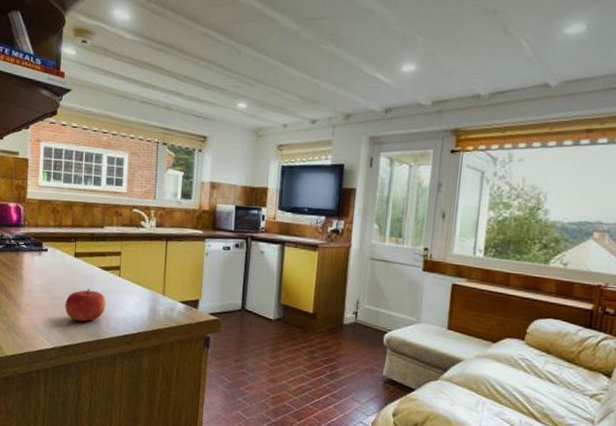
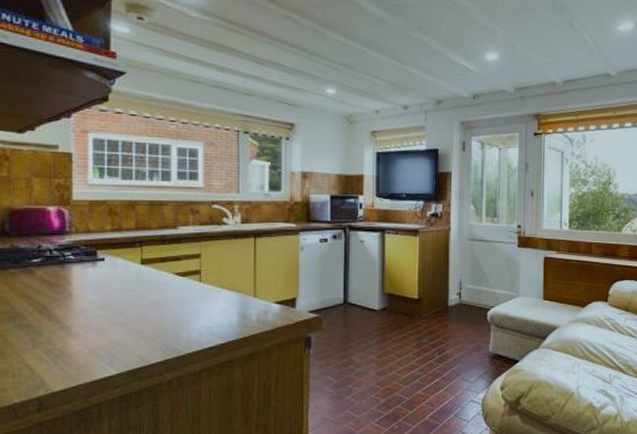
fruit: present [65,289,106,322] -> none [131,299,185,339]

